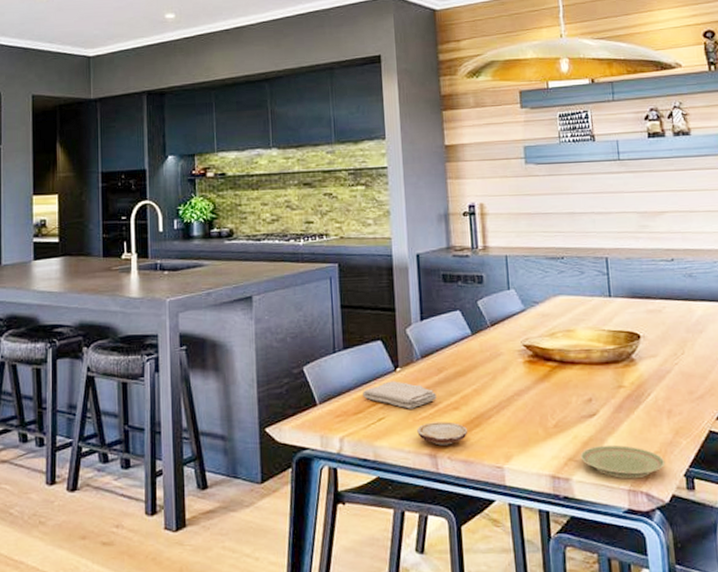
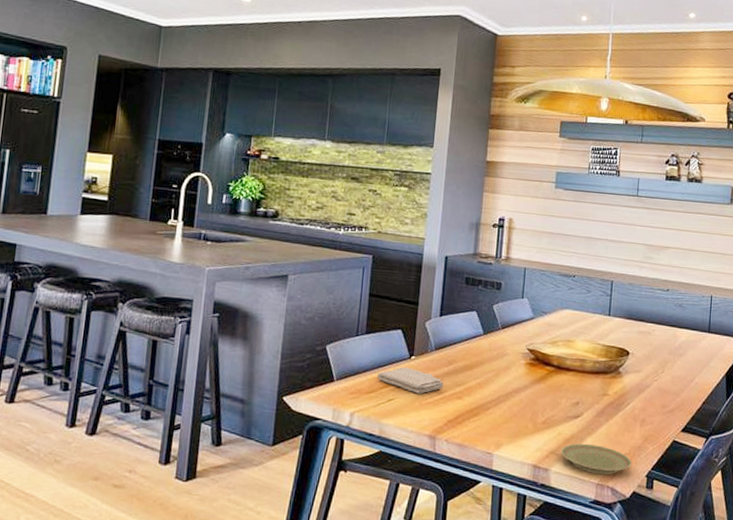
wood slice: present [417,421,467,446] -> none [421,407,466,430]

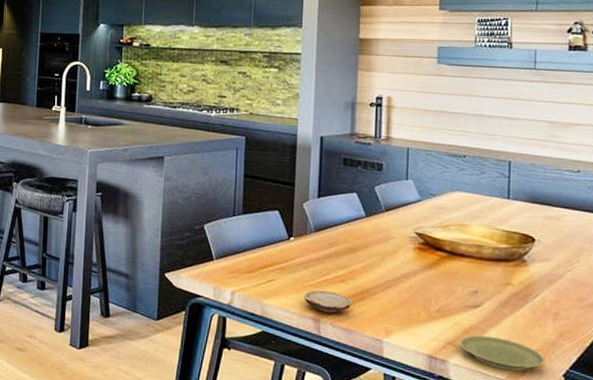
washcloth: present [377,367,444,394] -> none [256,248,326,276]
wood slice: none [421,407,466,430] -> present [304,290,351,313]

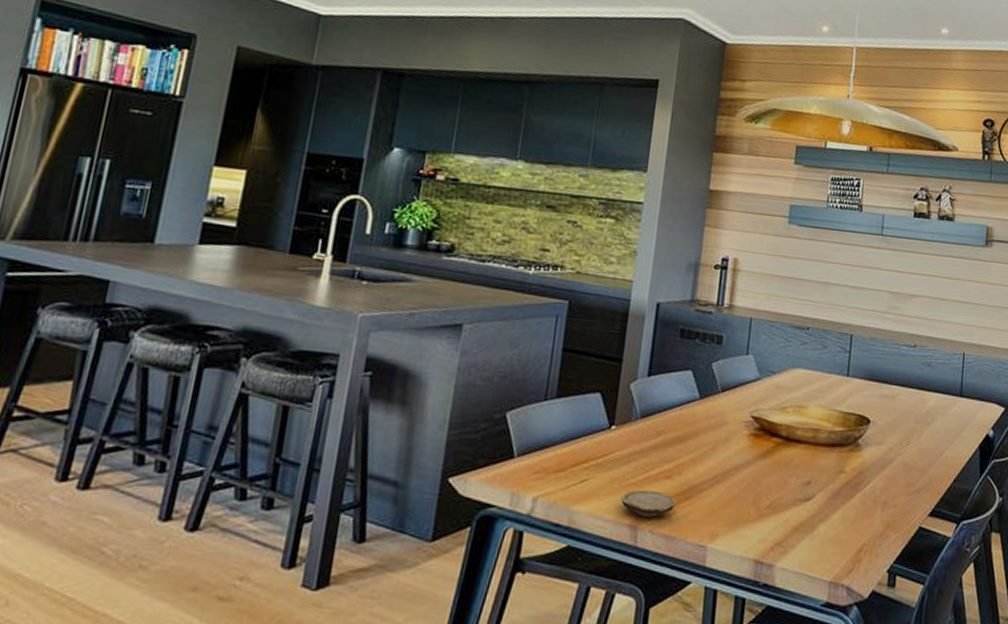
plate: present [459,335,545,372] -> none [788,532,872,571]

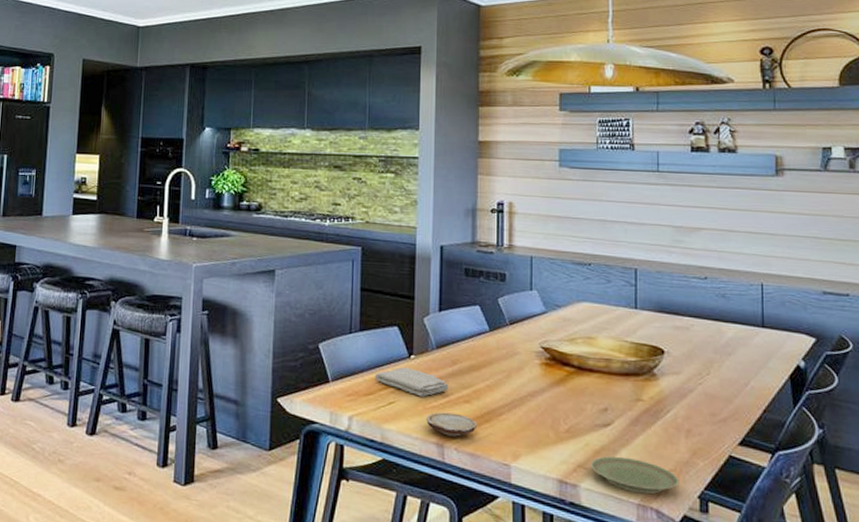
washcloth: none [568,439,650,473] -> present [375,367,449,397]
plate: none [788,532,872,571] -> present [590,456,680,495]

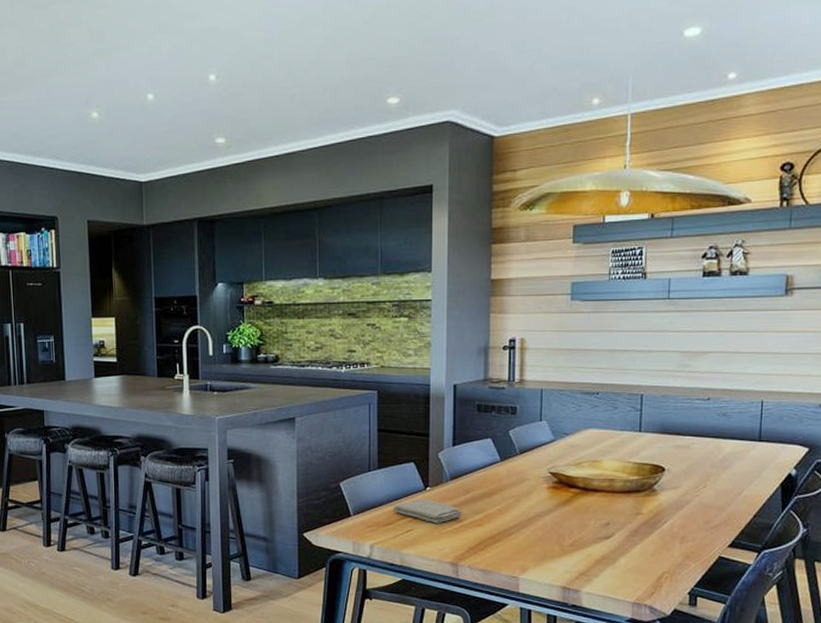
wood slice: present [426,412,476,437] -> none [442,536,488,556]
plate: present [590,456,680,495] -> none [592,563,672,594]

